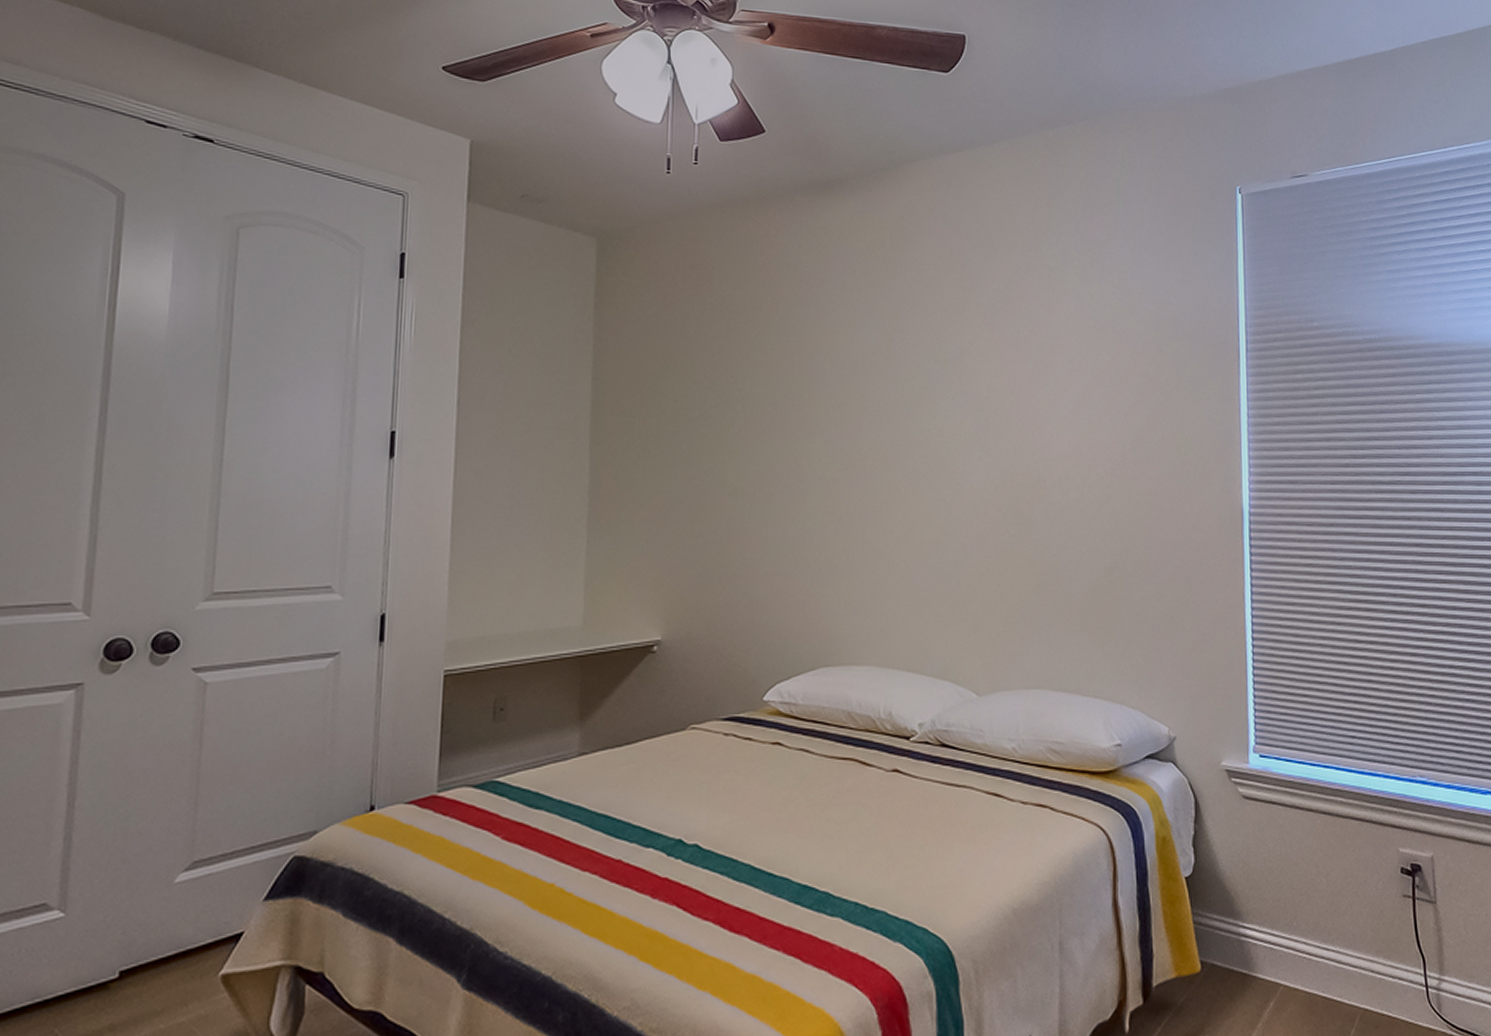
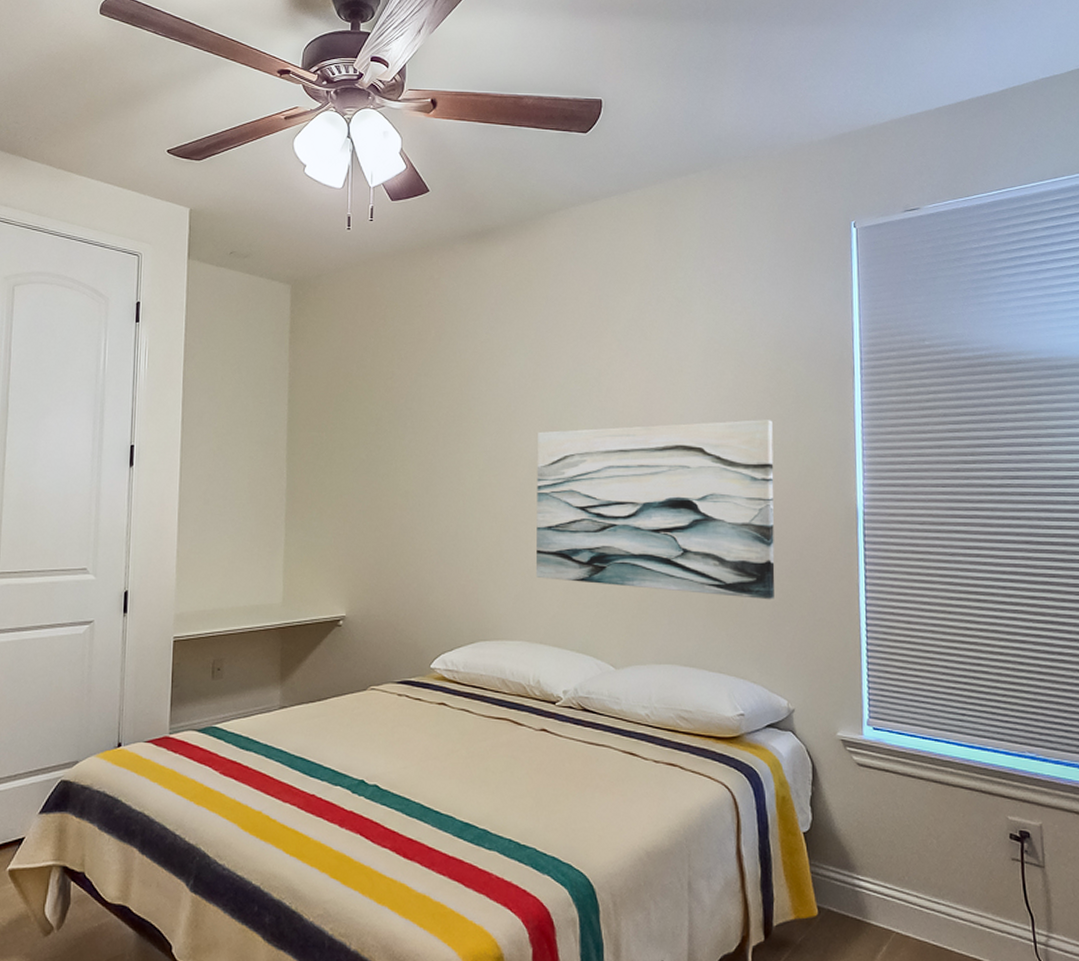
wall art: none [887,407,1155,613] -> present [535,419,775,600]

